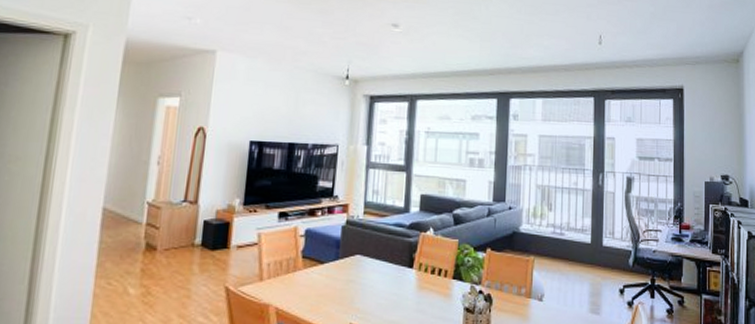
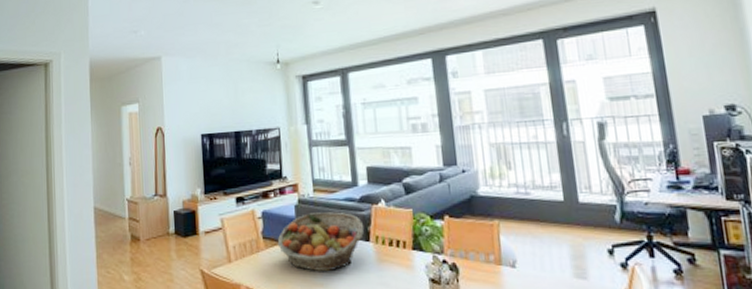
fruit basket: none [317,235,410,296] -> present [277,212,365,272]

